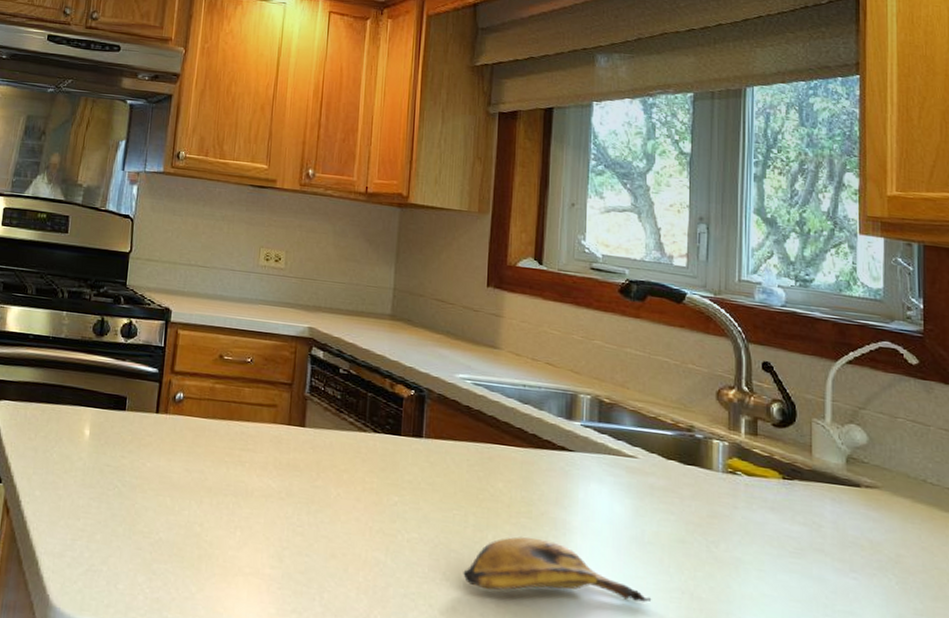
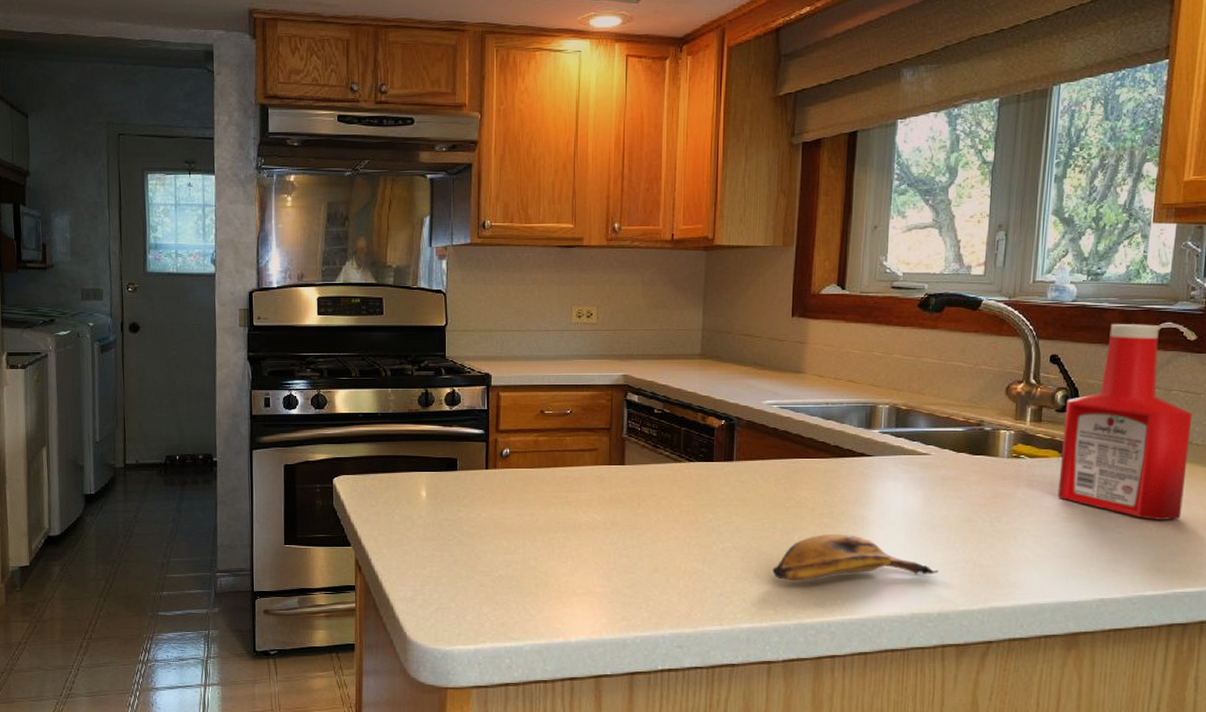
ketchup bottle: none [781,336,924,571] -> present [1058,324,1193,520]

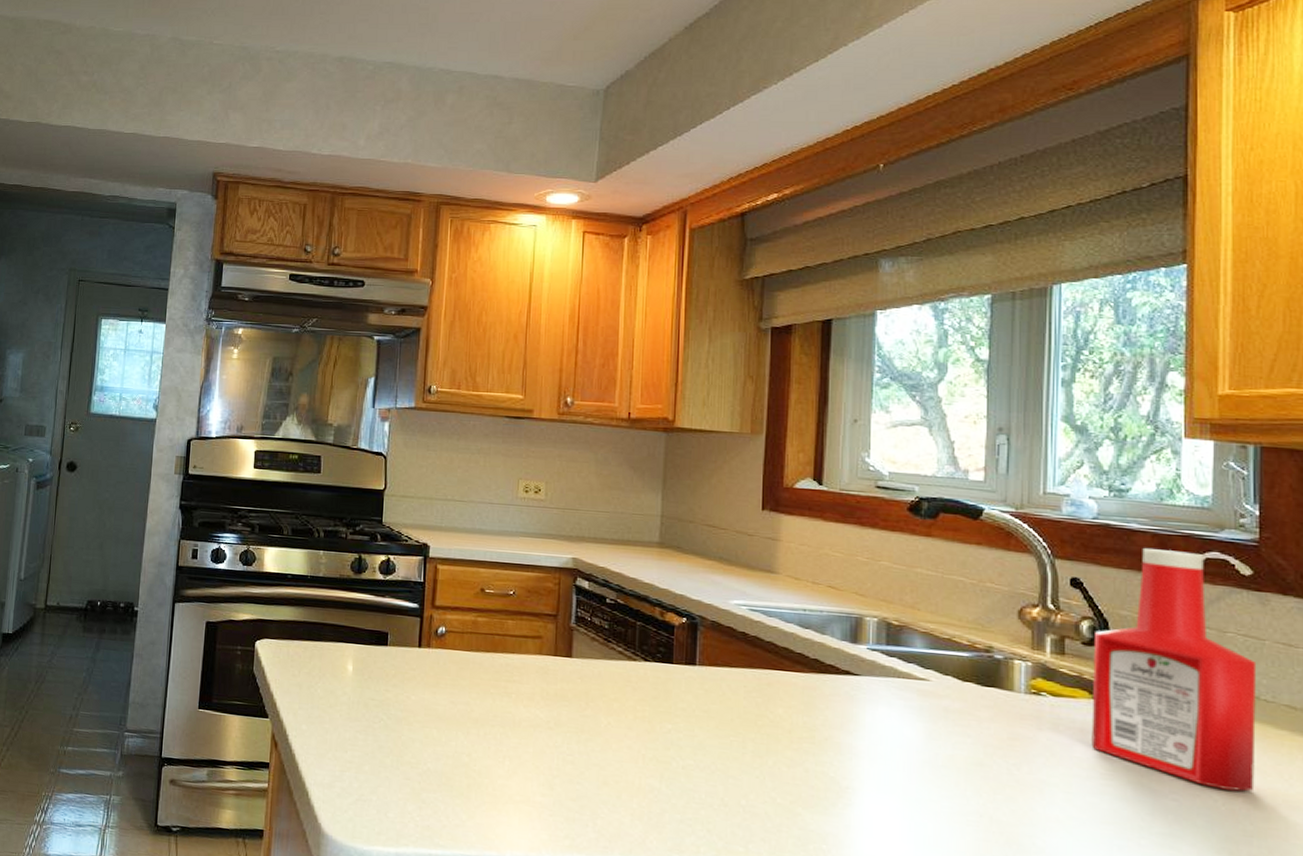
banana: present [772,534,939,581] -> none [742,762,947,826]

